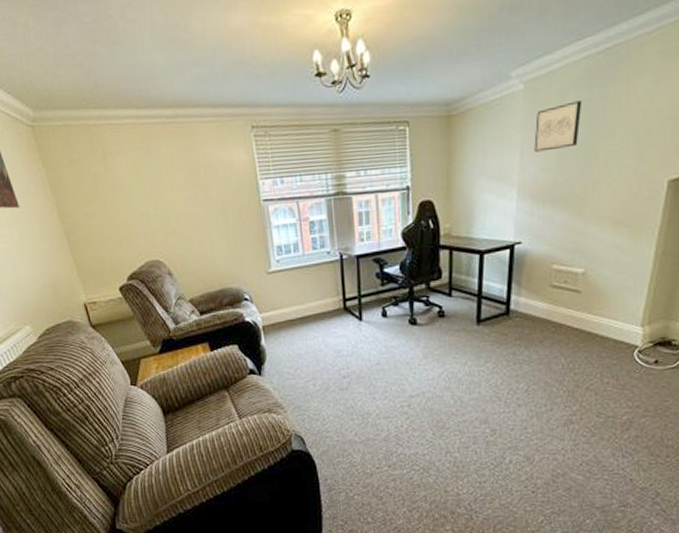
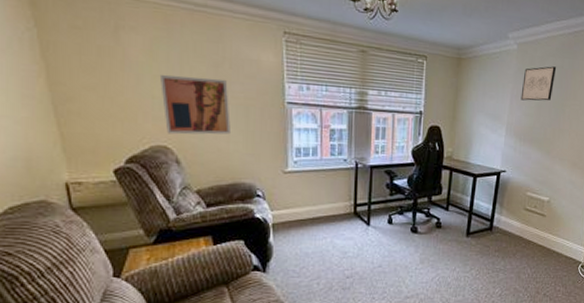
wall art: none [144,186,213,248] -> present [159,74,230,135]

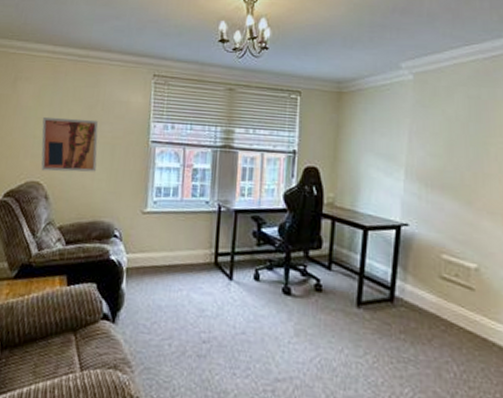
wall art: present [521,66,557,101] -> none [423,97,471,139]

